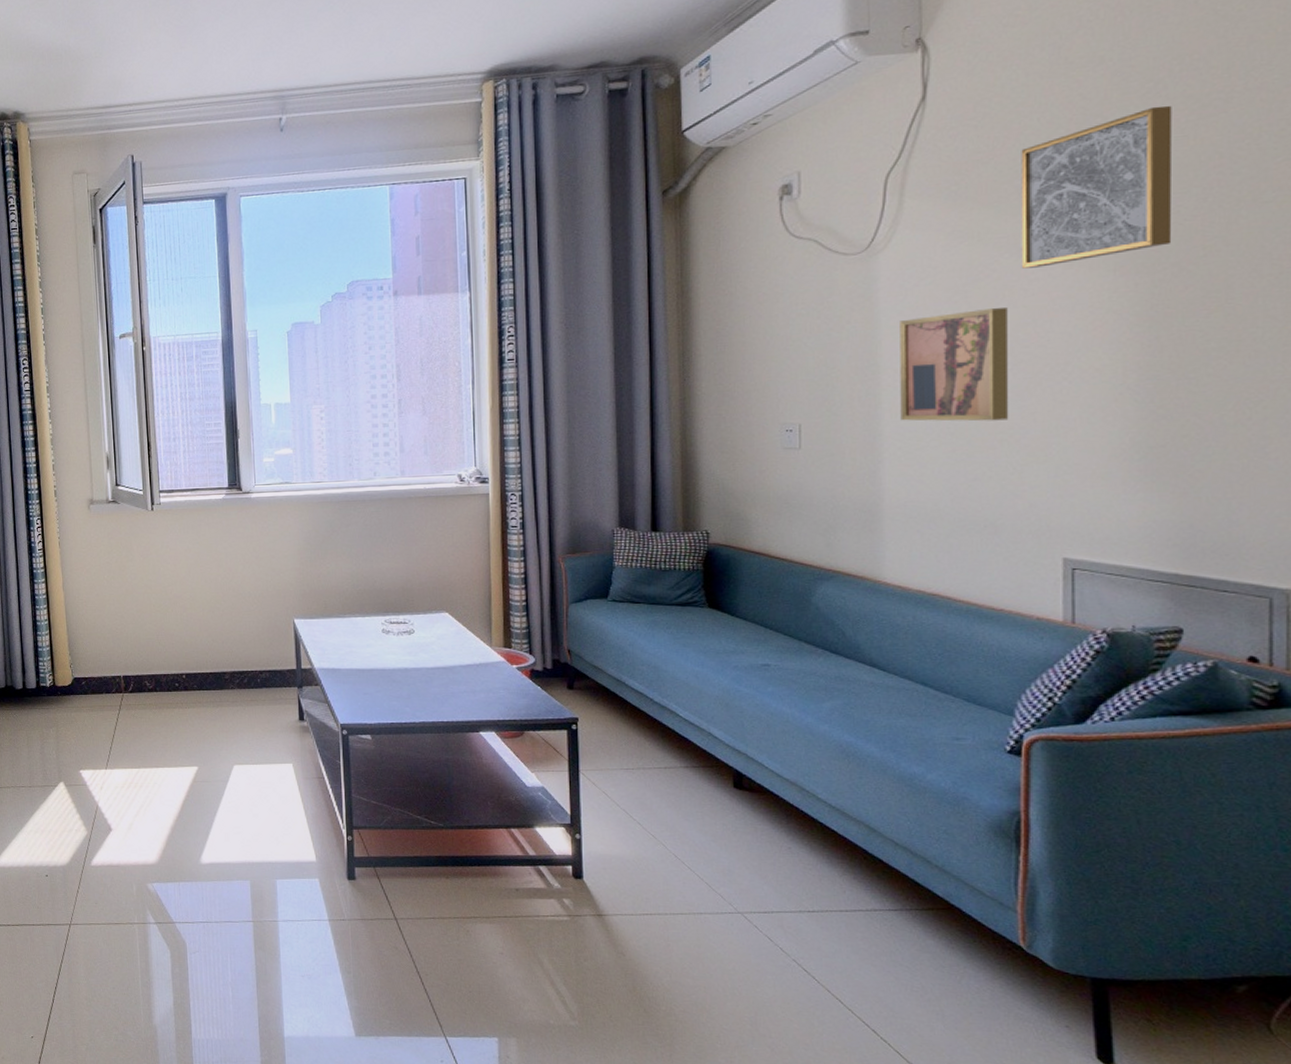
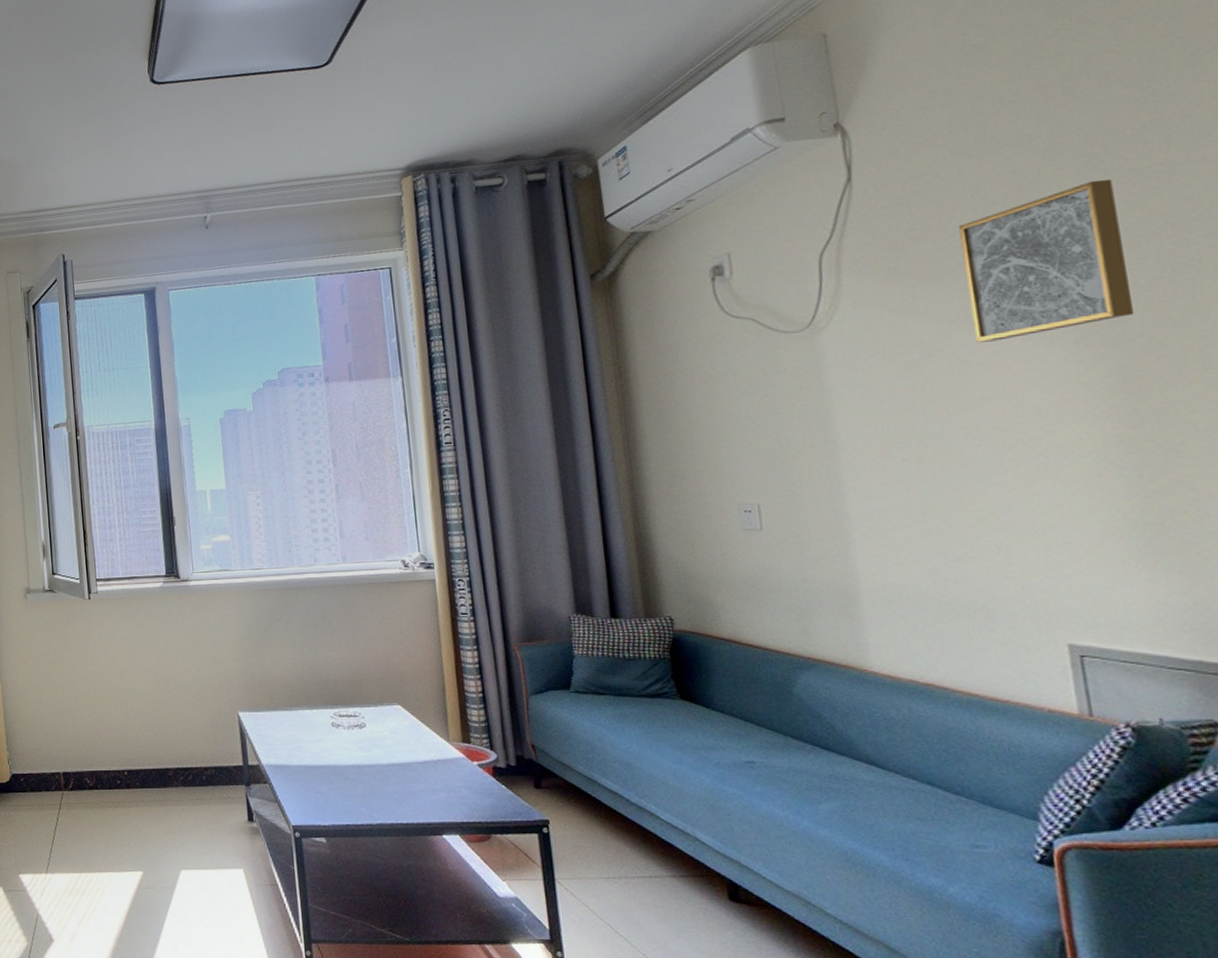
wall art: present [900,308,1009,422] -> none [853,382,985,500]

